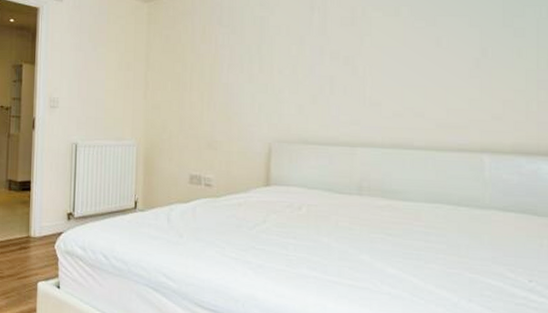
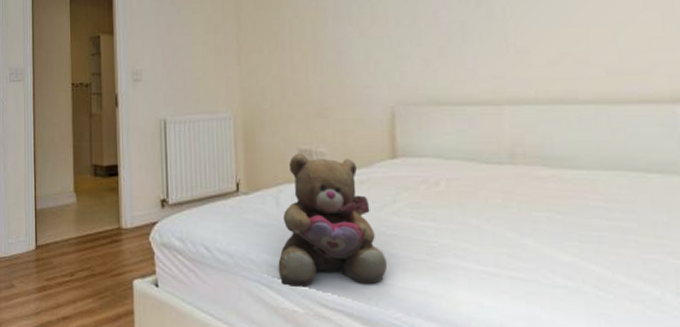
teddy bear: none [165,178,255,292] -> present [278,153,388,288]

